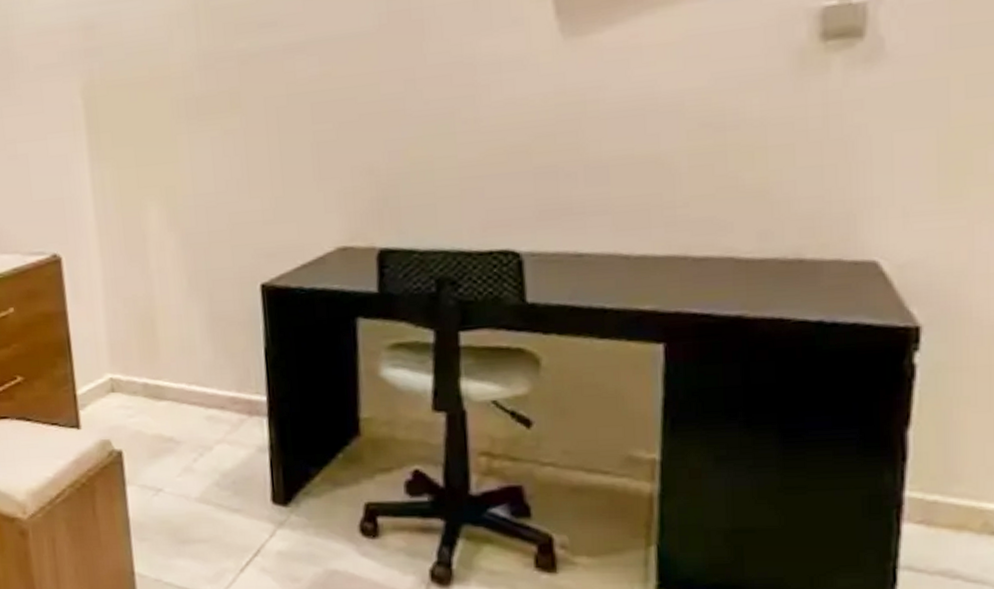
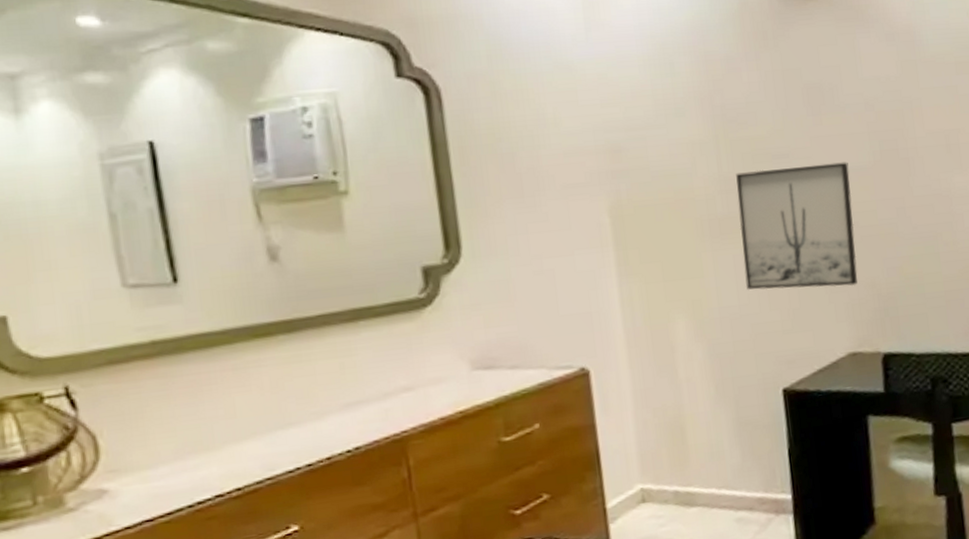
wall art: none [216,27,353,176] -> present [736,162,858,290]

